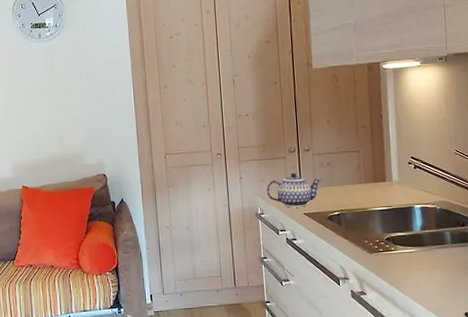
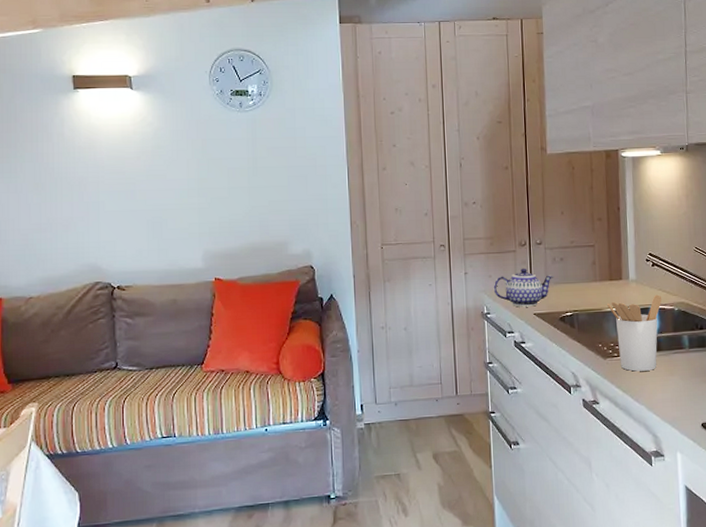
utensil holder: none [372,194,425,265] -> present [607,294,662,372]

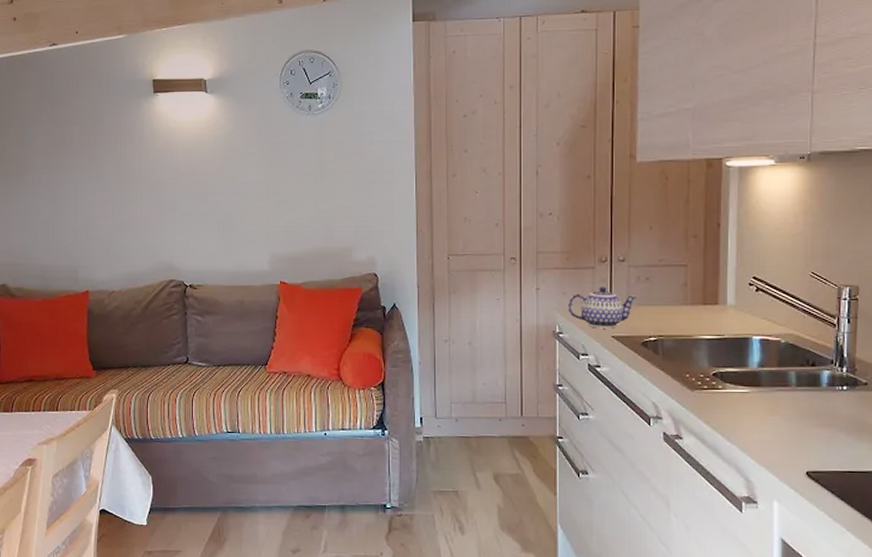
utensil holder: present [607,294,662,372] -> none [699,323,766,408]

